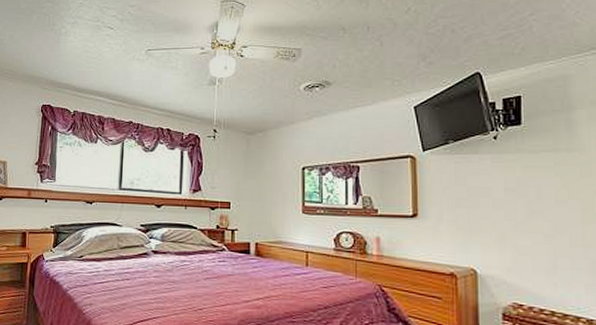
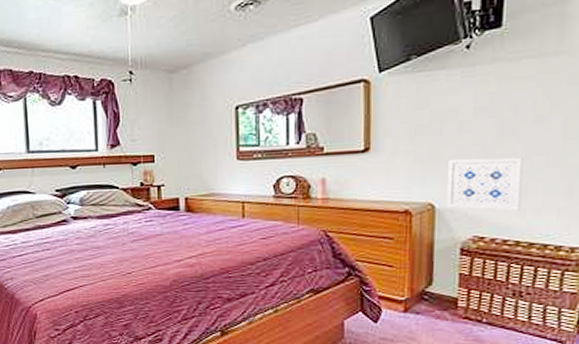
wall art: none [486,230,553,283] -> present [447,157,523,211]

